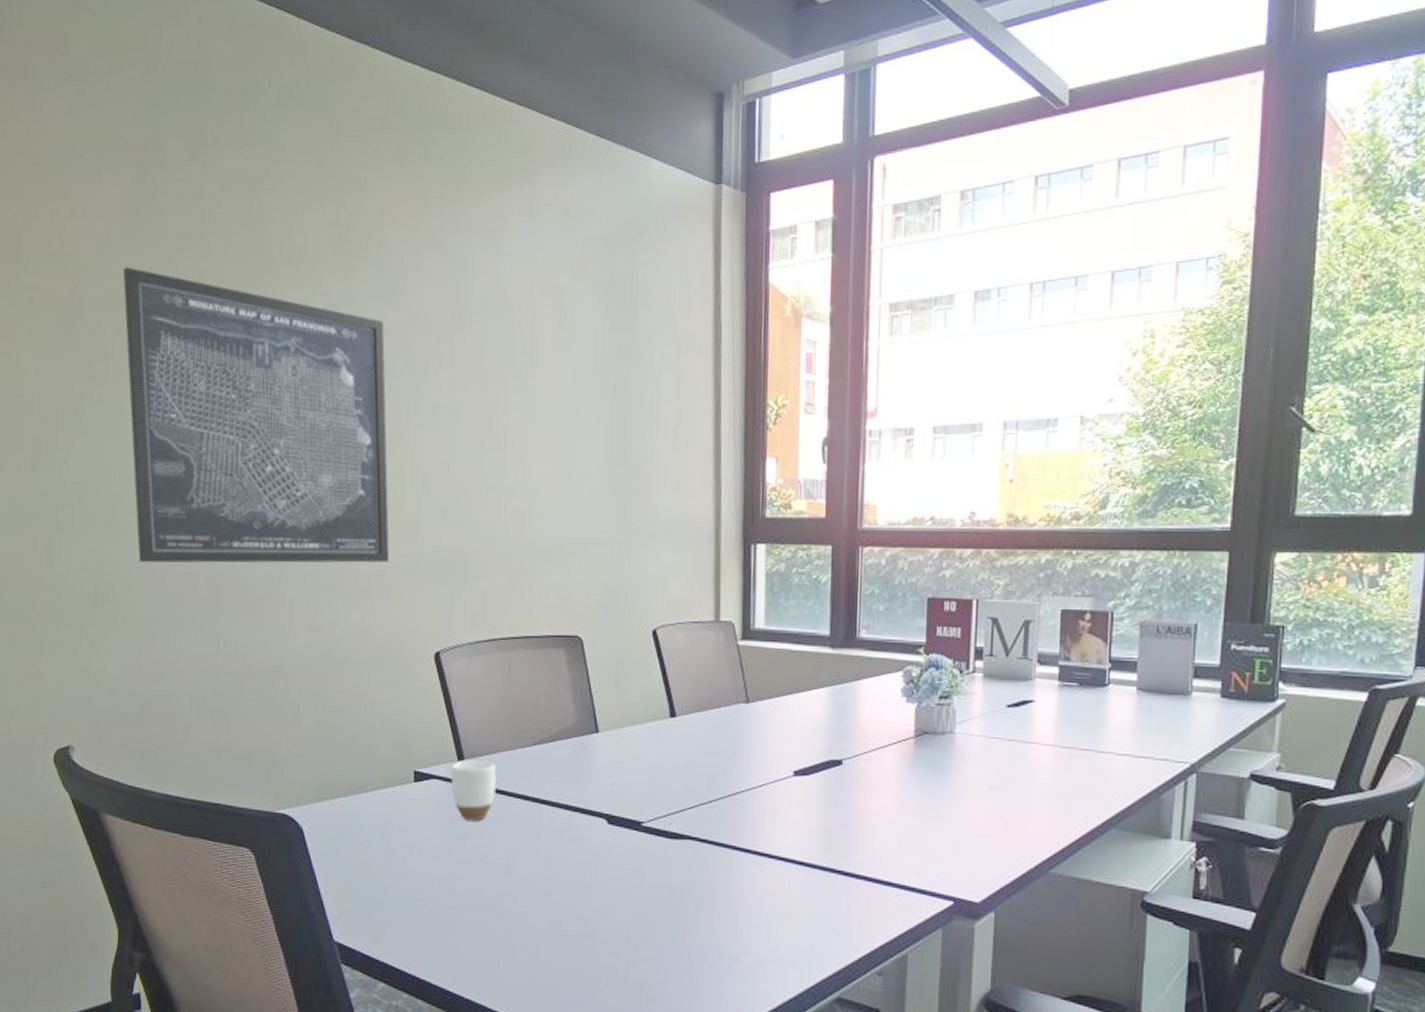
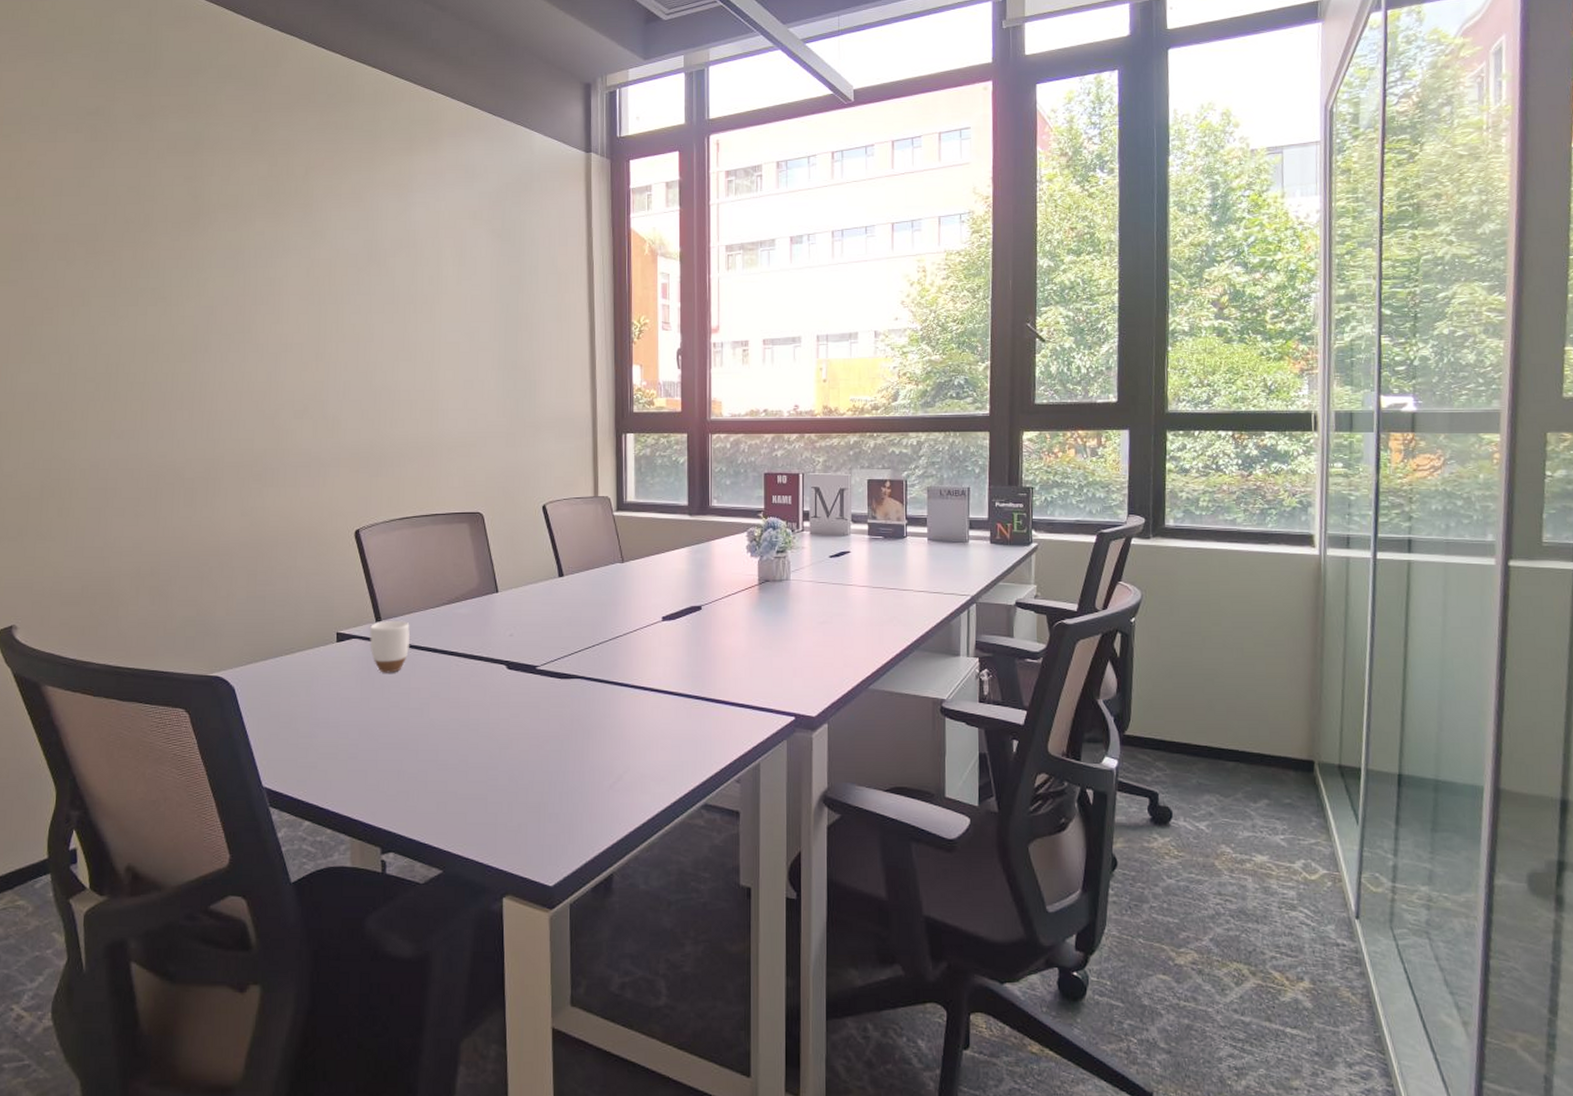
wall art: present [123,267,390,563] -> none [74,210,315,461]

